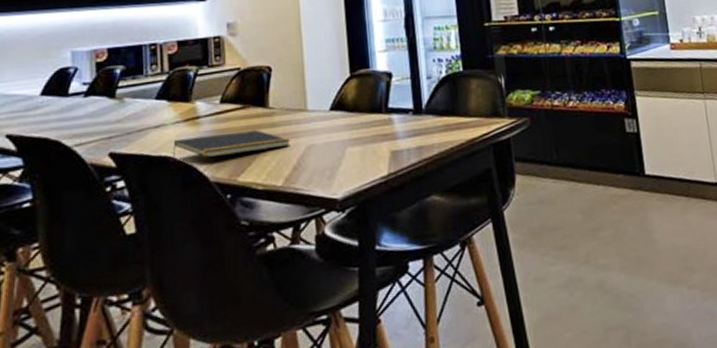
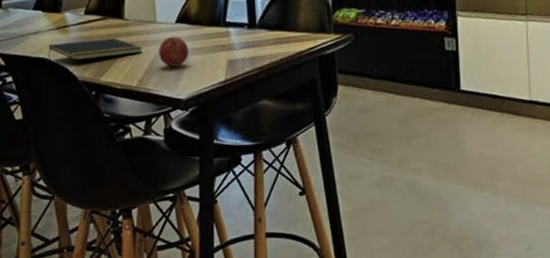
fruit: none [310,125,346,161] -> present [159,36,189,67]

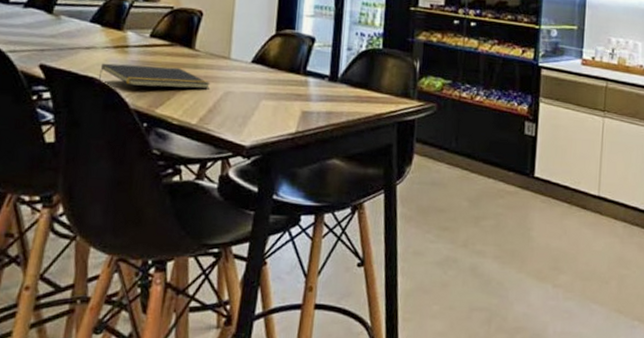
fruit: present [159,36,189,67] -> none [227,76,262,110]

